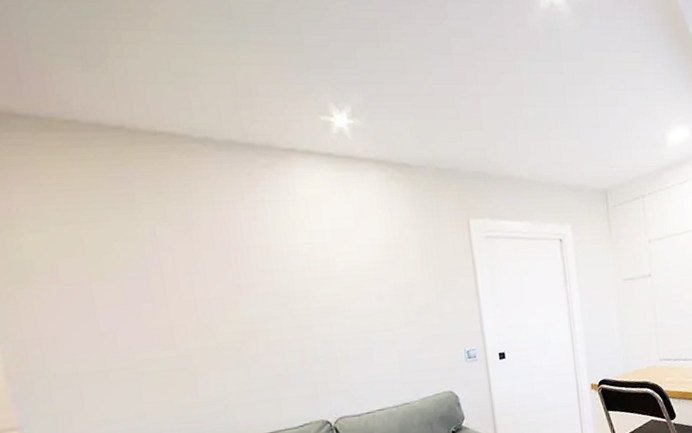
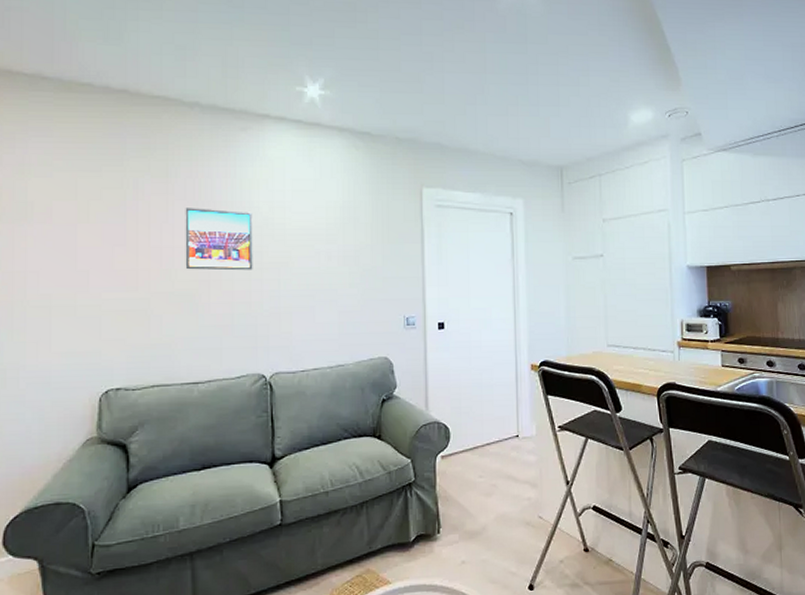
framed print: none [215,255,301,322] -> present [185,208,253,271]

